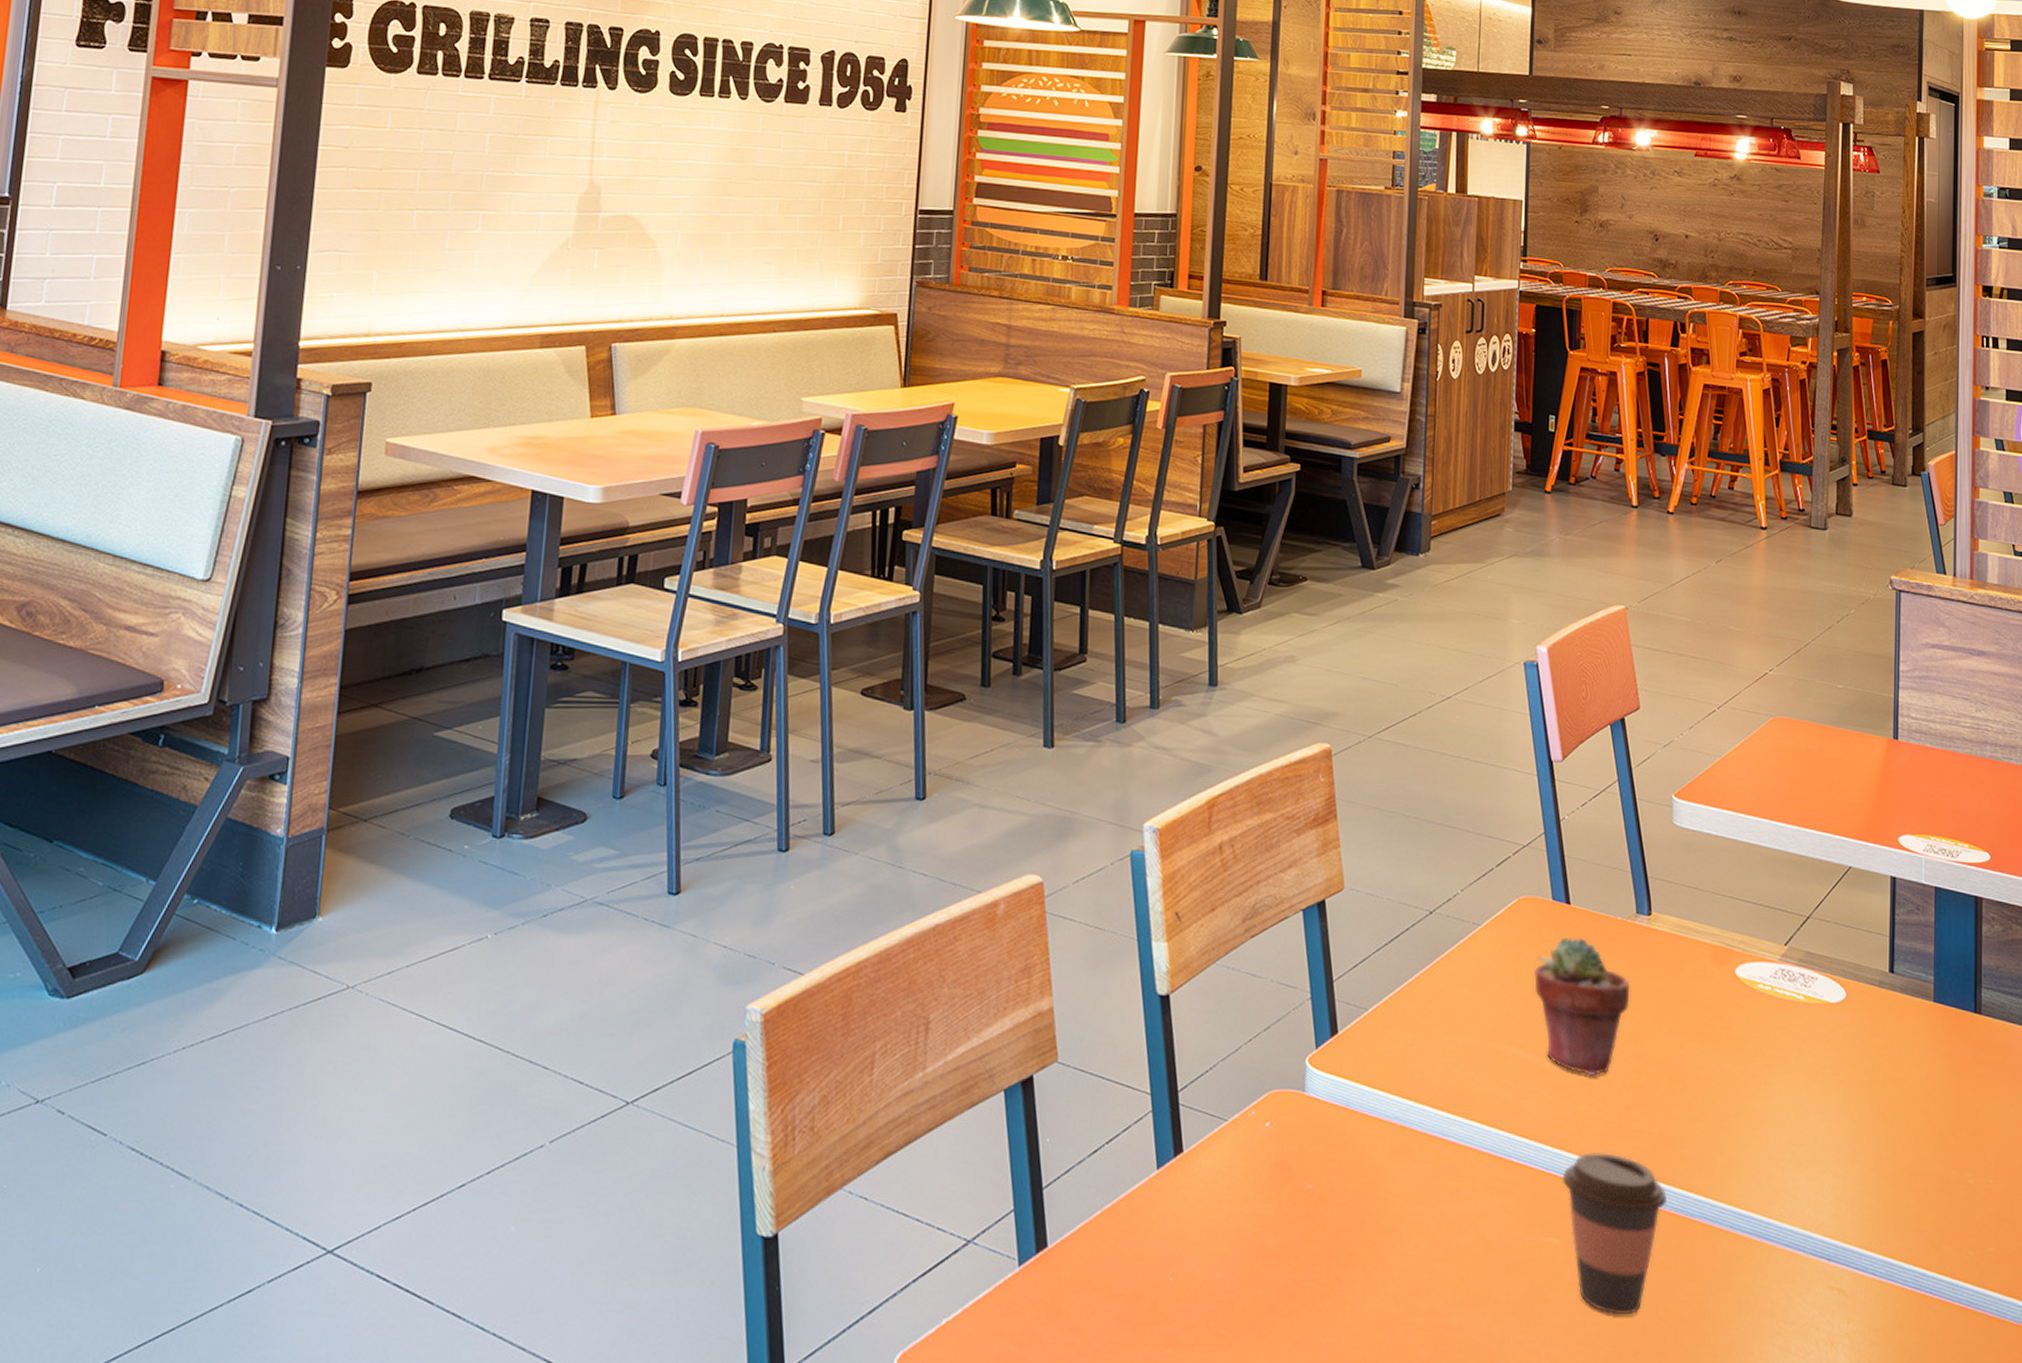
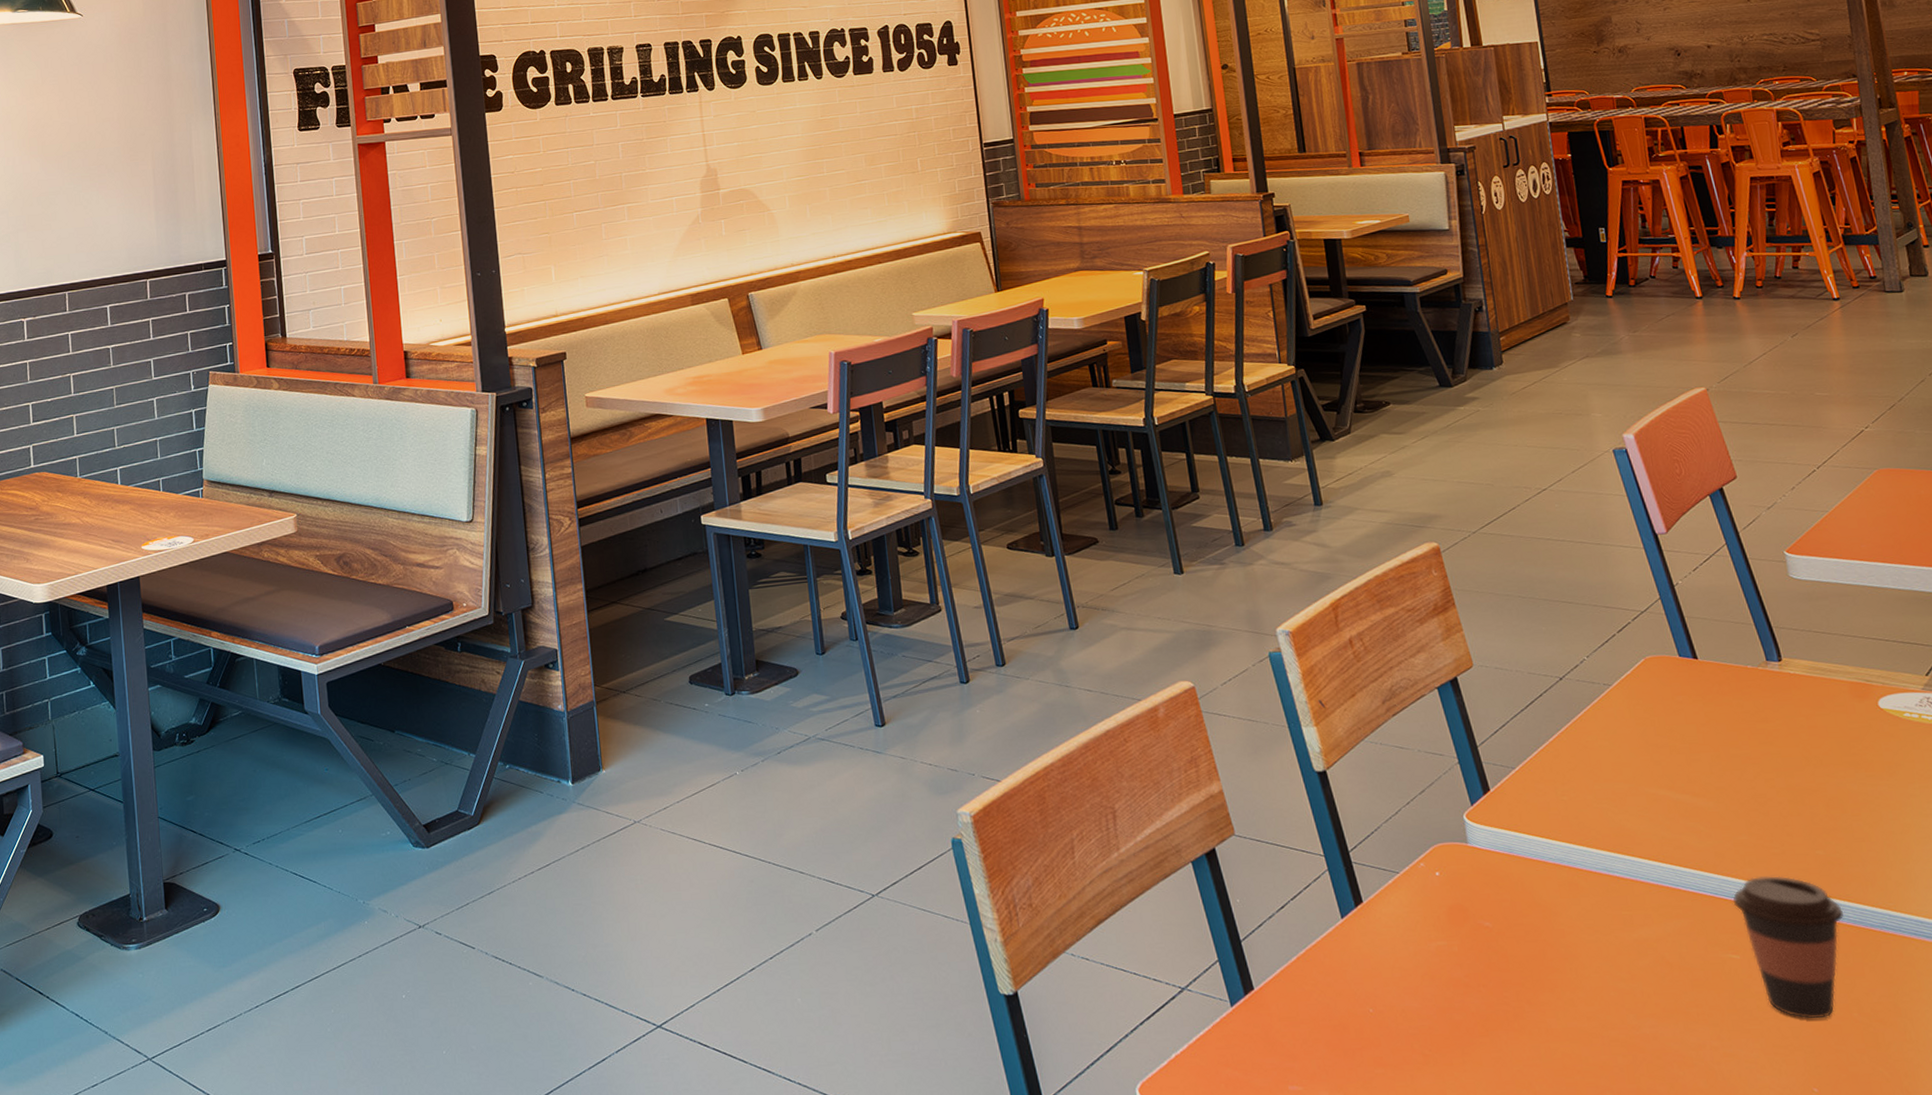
potted succulent: present [1533,937,1630,1077] -> none [1672,687,1774,810]

